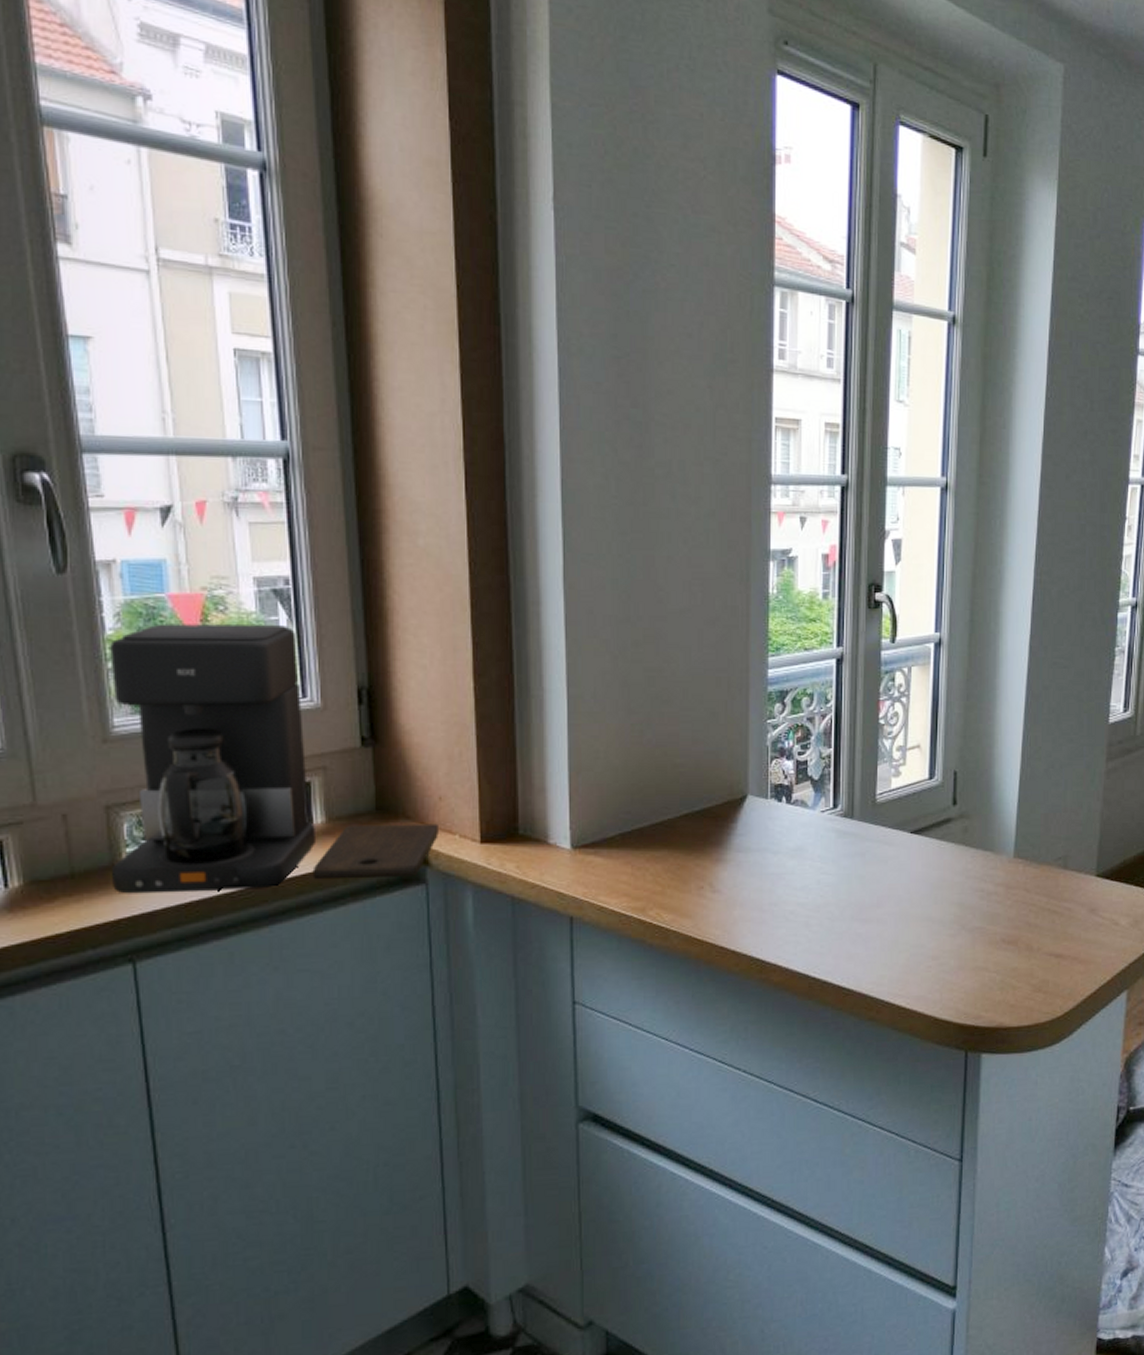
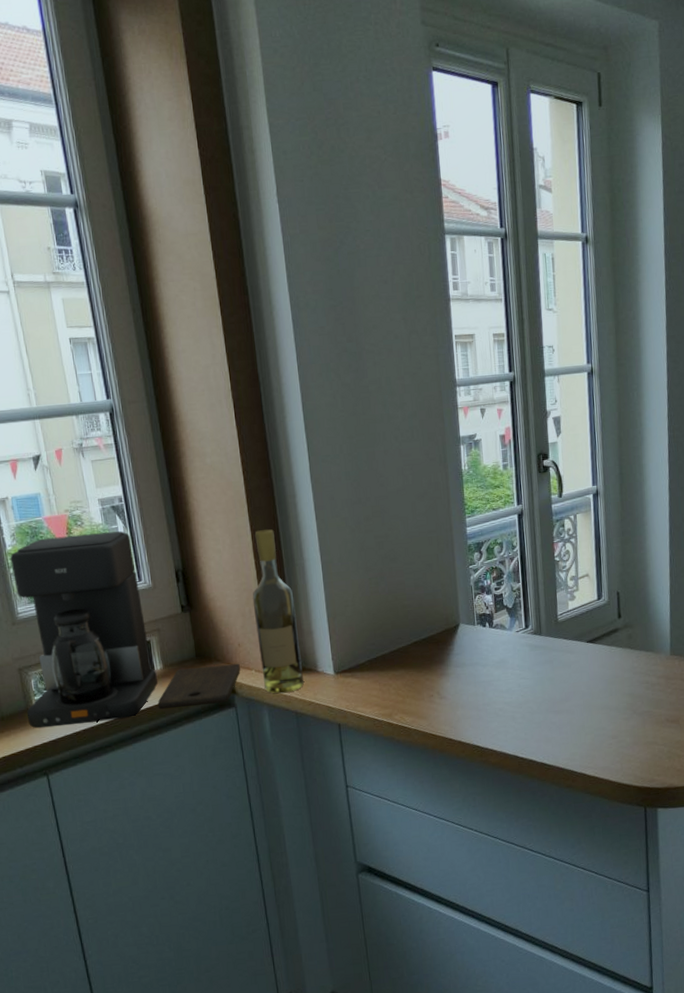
bottle: none [465,644,529,870] -> present [252,529,305,694]

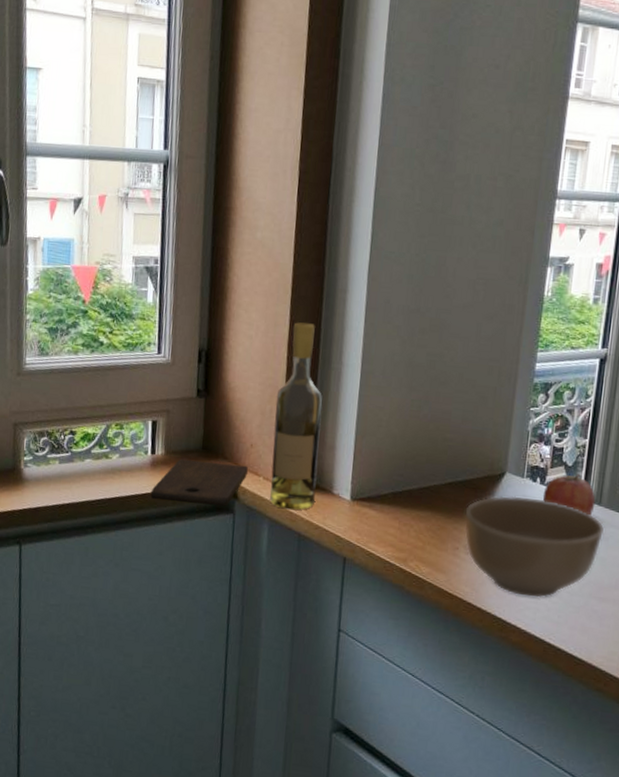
coffee maker: present [10,531,158,729] -> none [12,288,158,502]
bowl: none [432,640,549,723] -> present [464,496,605,598]
fruit: none [493,613,537,646] -> present [542,474,596,516]

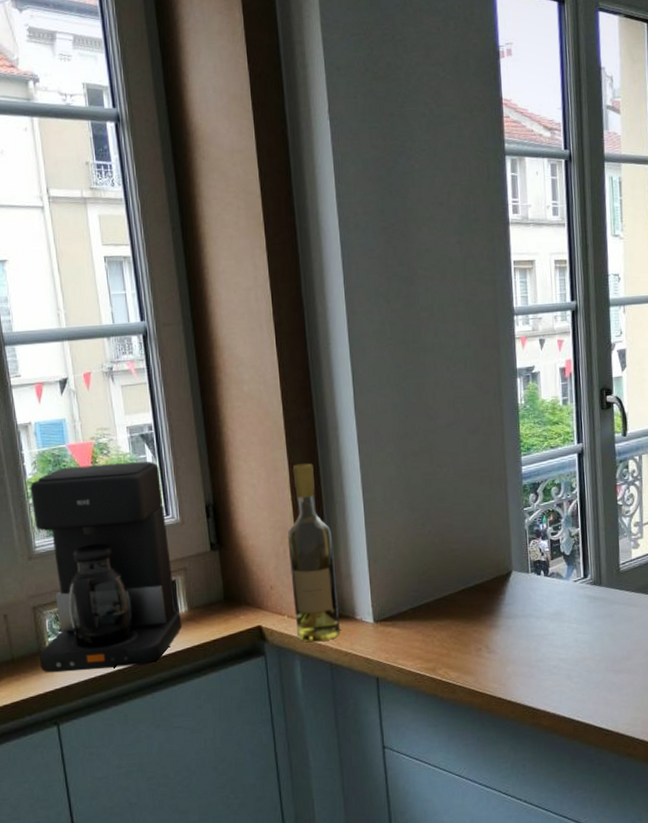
coffee maker: none [12,288,158,502] -> present [30,461,182,673]
cutting board: present [150,459,248,506] -> none [180,607,272,656]
bowl: present [464,496,605,598] -> none [481,590,609,682]
fruit: present [542,474,596,516] -> none [548,561,597,597]

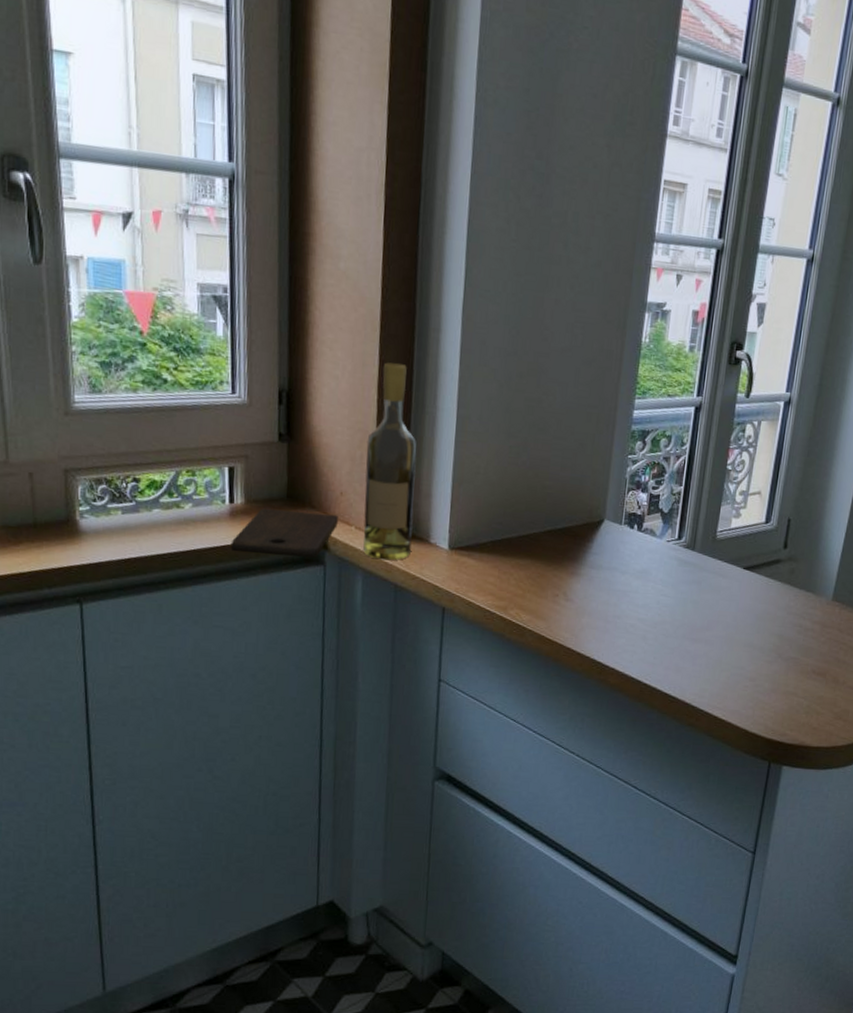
coffee maker: present [30,461,182,673] -> none [66,316,236,555]
cutting board: none [180,607,272,656] -> present [230,508,338,558]

